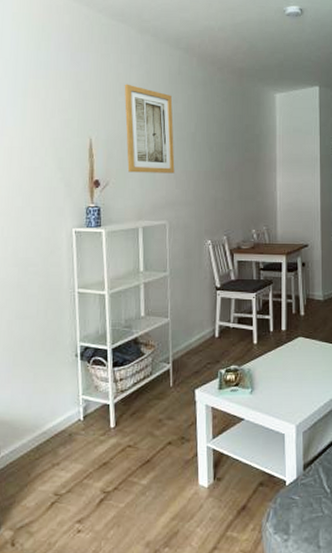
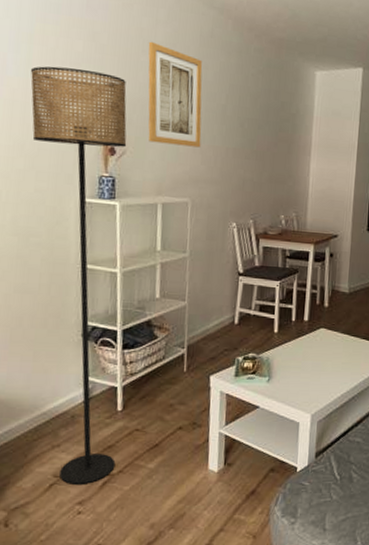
floor lamp: none [26,114,111,502] -> present [30,66,127,484]

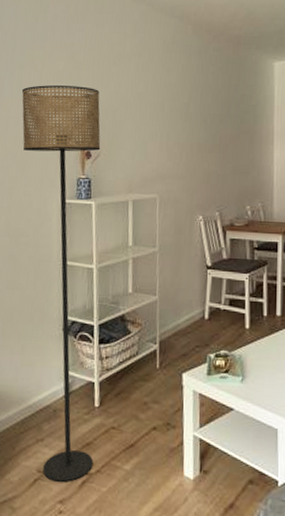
wall art: present [148,41,203,148] -> none [118,54,167,146]

